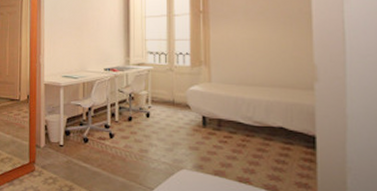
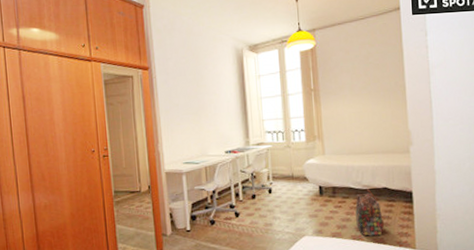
backpack: none [244,126,279,182] -> present [355,189,385,236]

